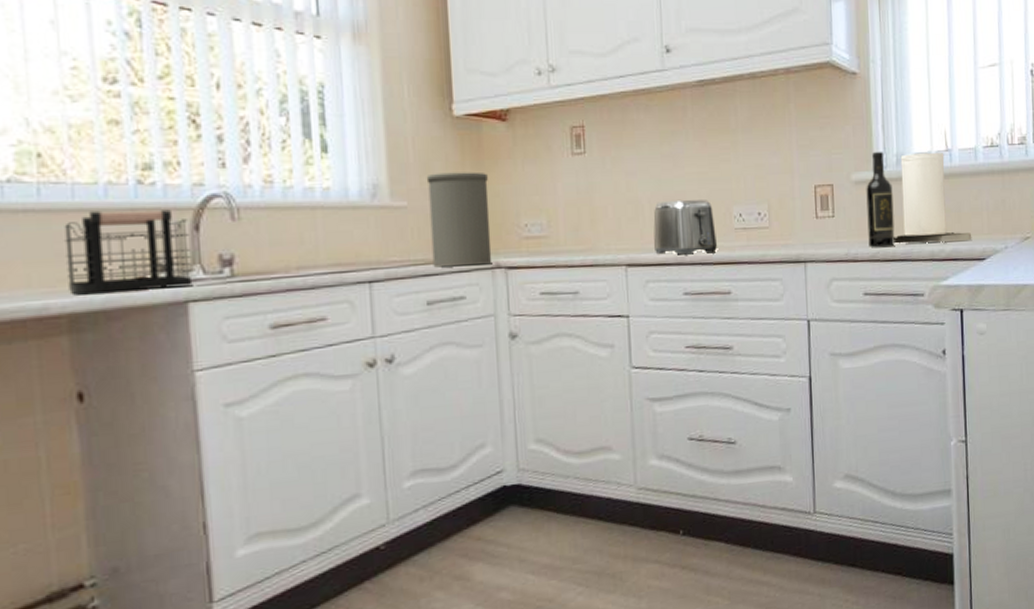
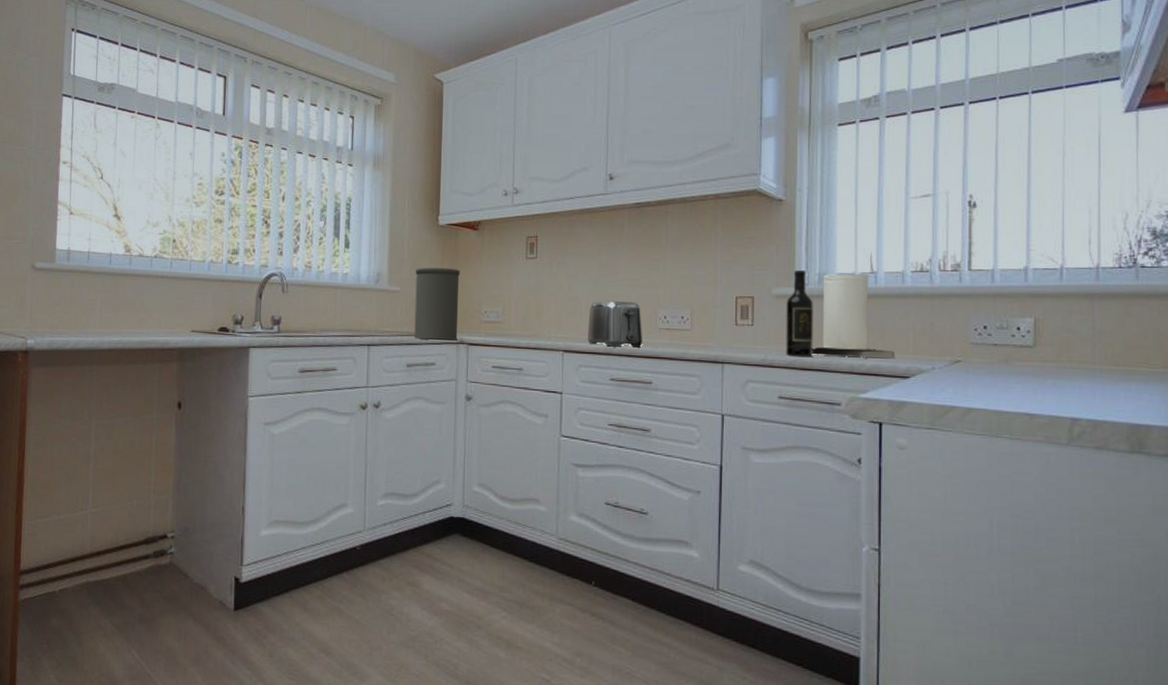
dish rack: present [63,209,193,295] -> none [181,280,256,337]

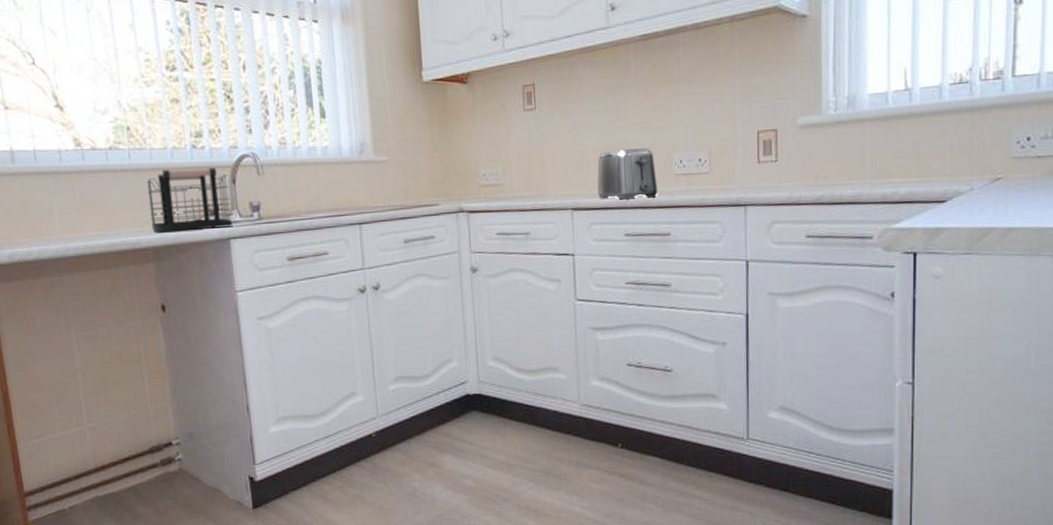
dish rack: none [181,280,256,337] -> present [147,167,233,233]
canister: present [414,267,460,340] -> none [402,129,456,212]
wine bottle: present [786,269,813,356] -> none [813,93,843,190]
paper towel: present [812,273,896,359] -> none [841,91,931,187]

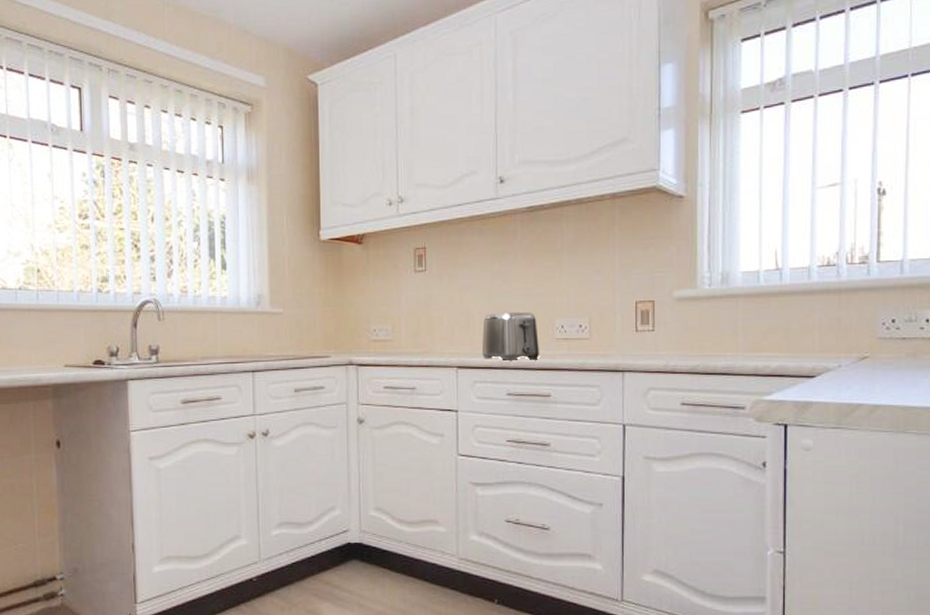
dish rack: present [147,167,233,233] -> none [51,311,131,371]

